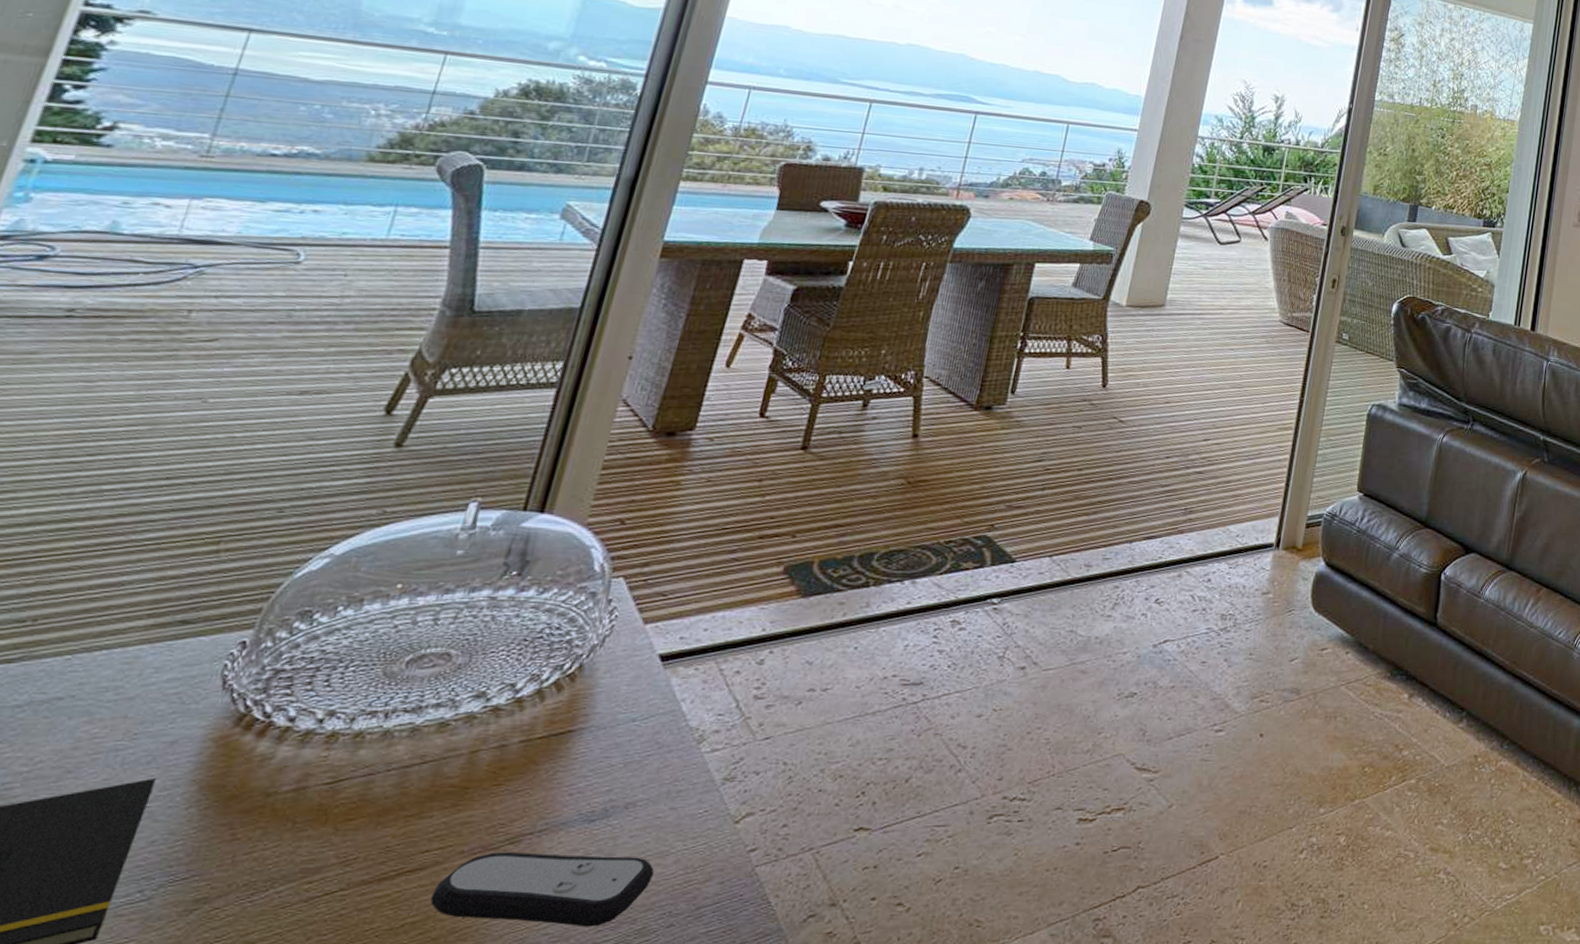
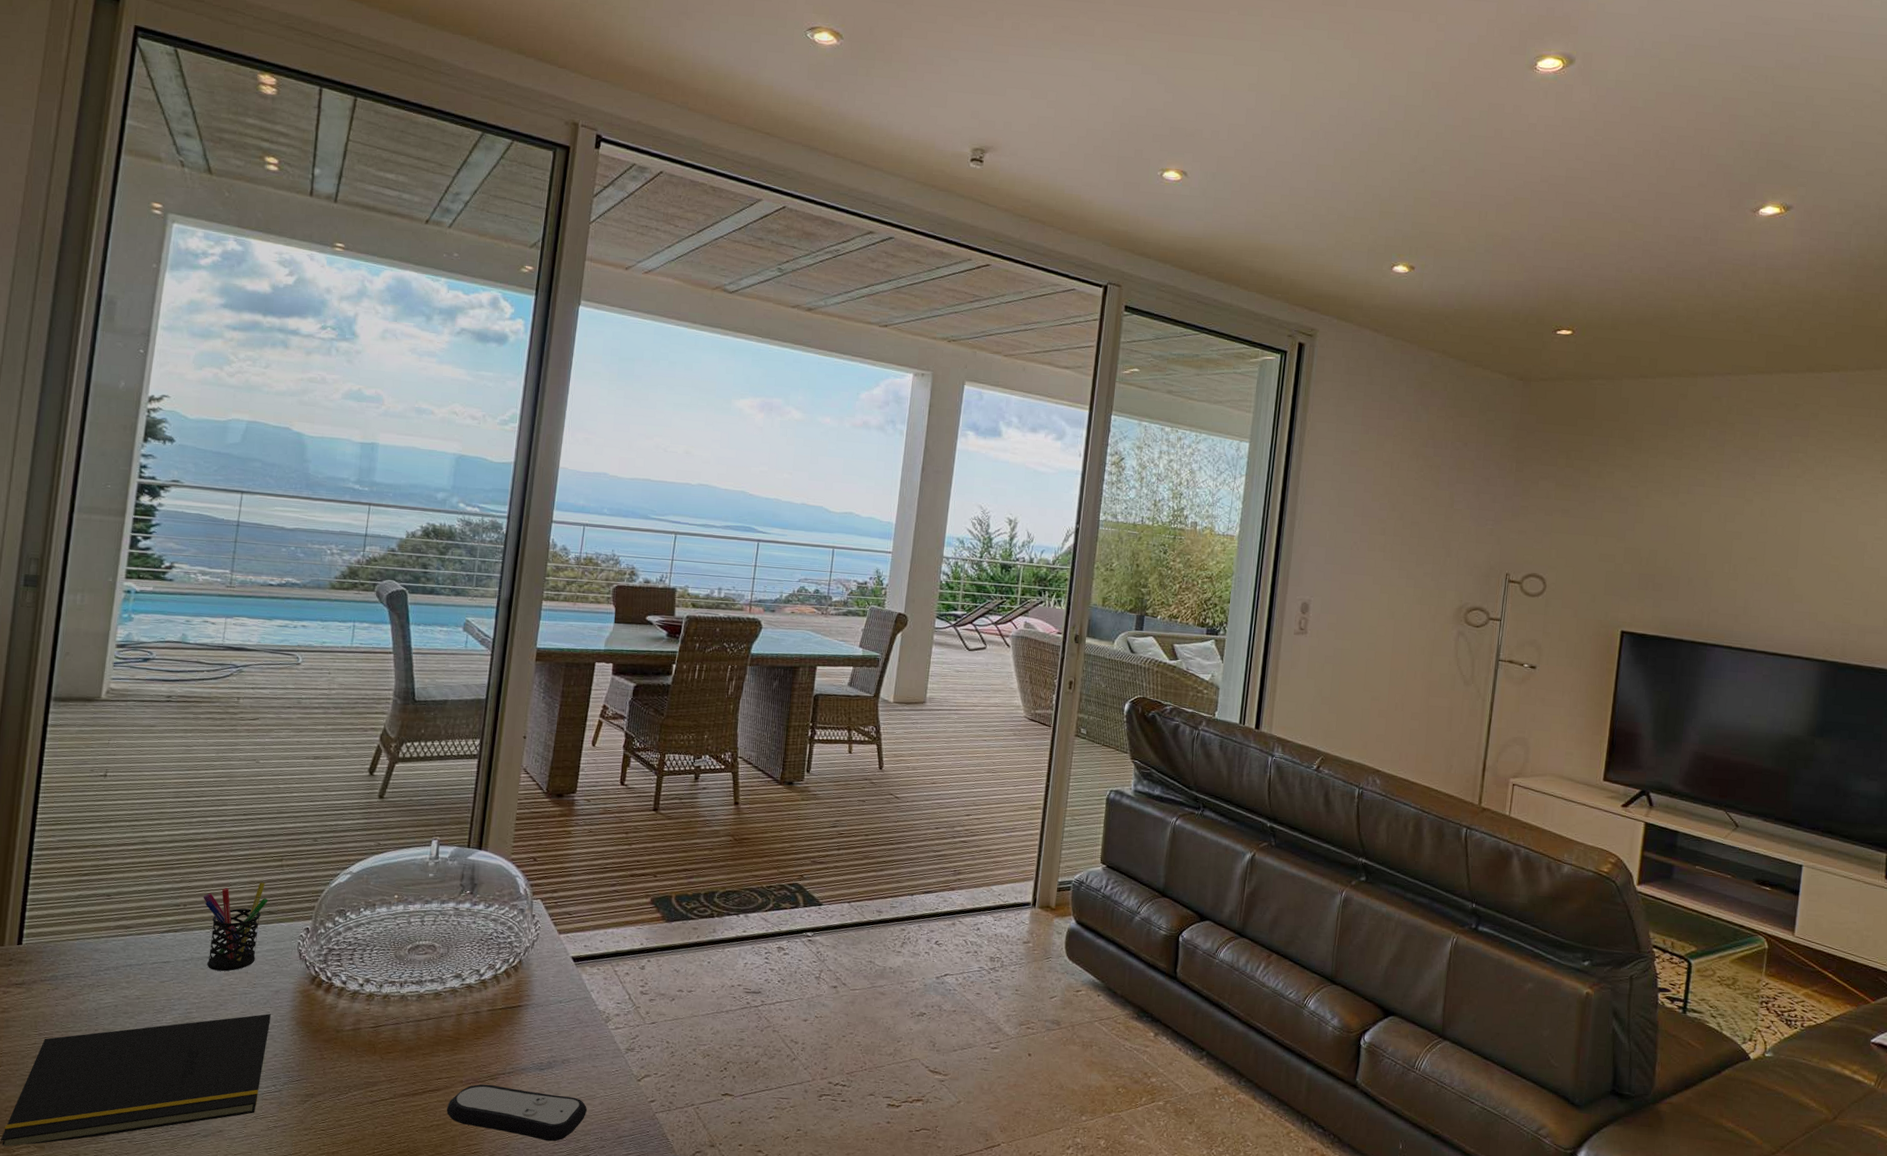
pen holder: none [56,578,184,718] -> present [203,882,268,971]

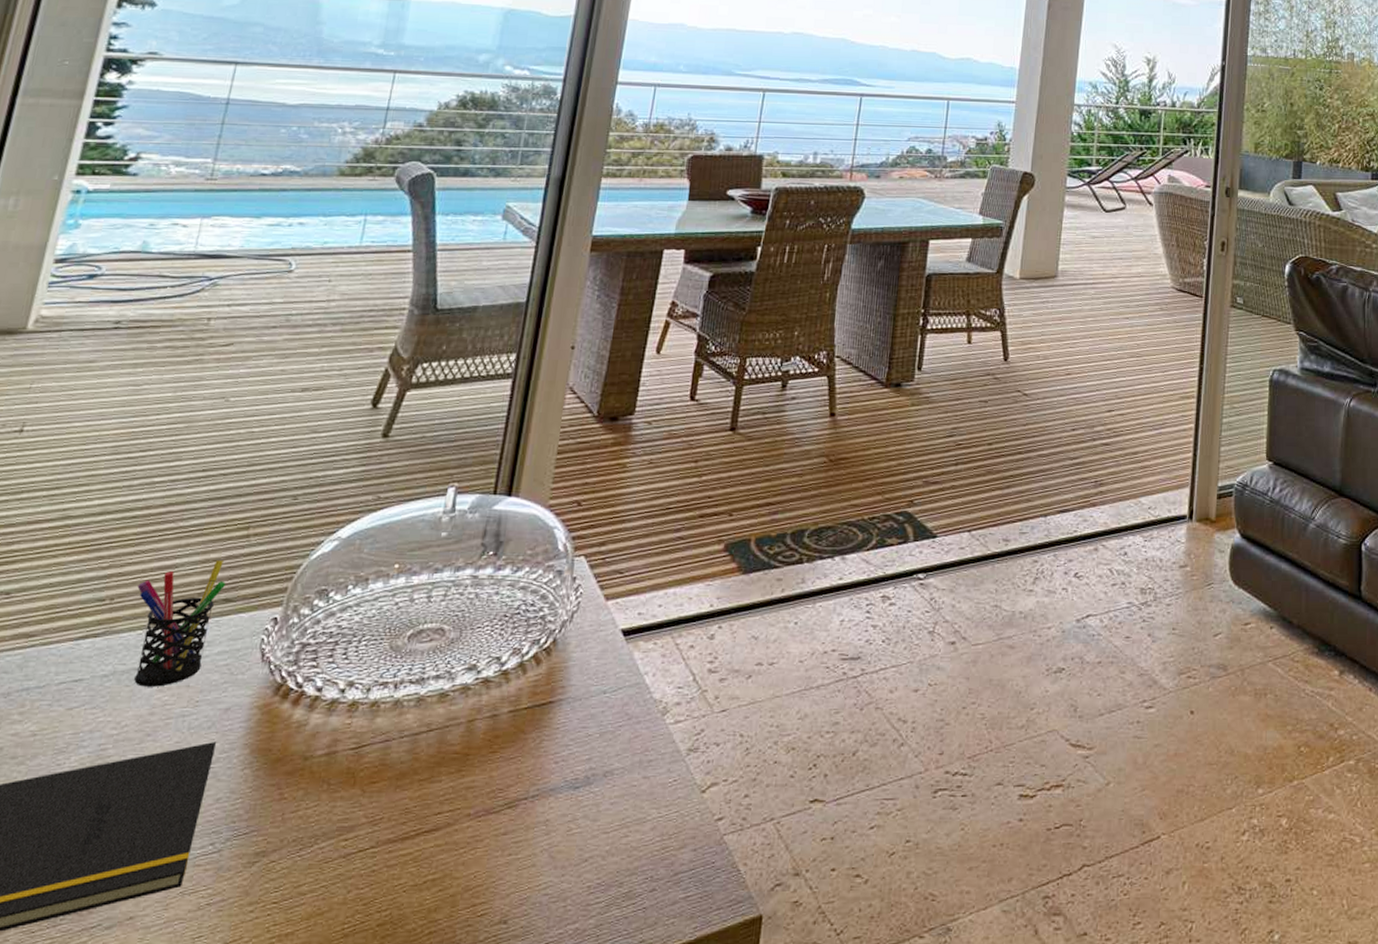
remote control: present [446,1084,588,1142] -> none [446,815,635,889]

